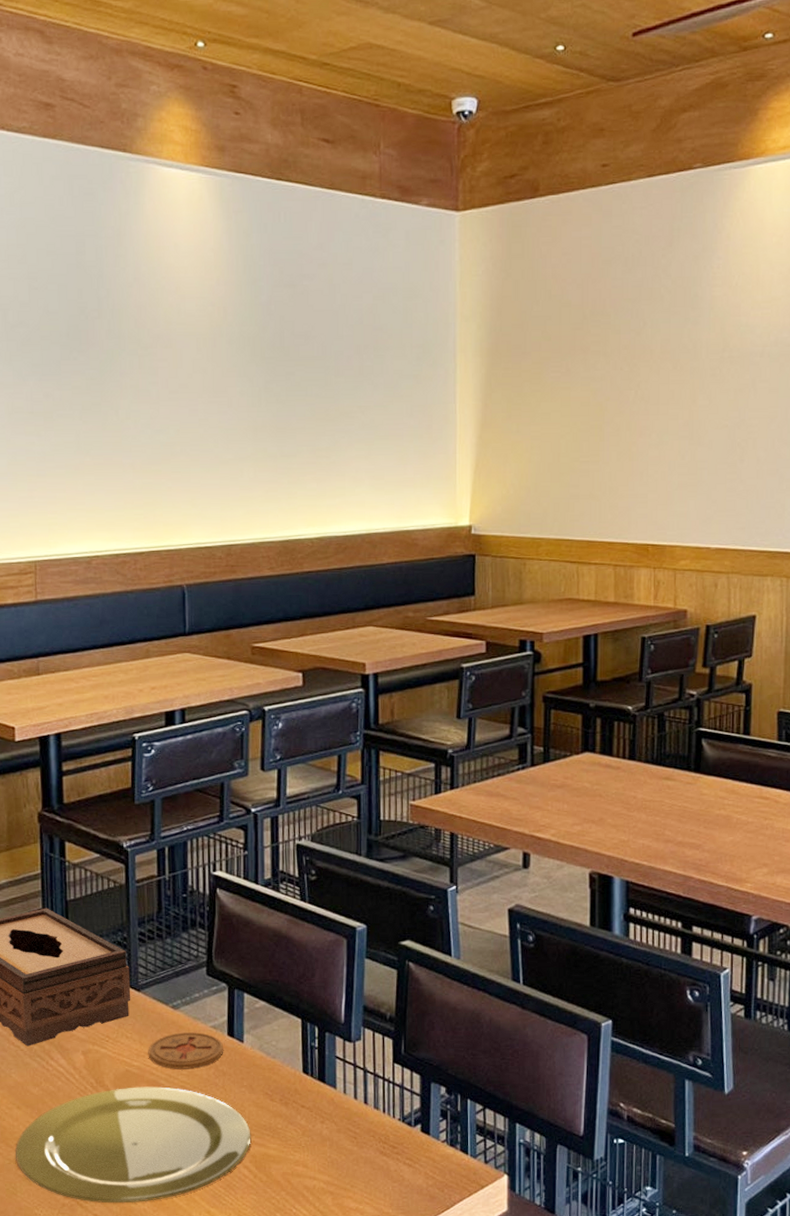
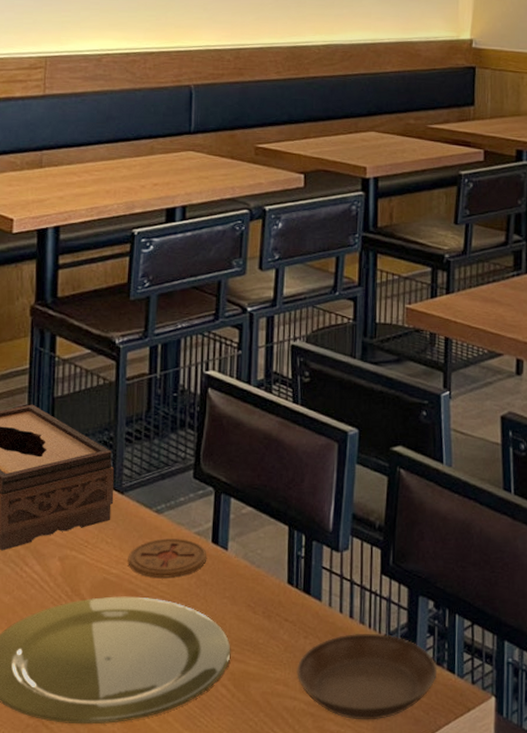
saucer: none [315,1117,451,1198] -> present [297,633,438,720]

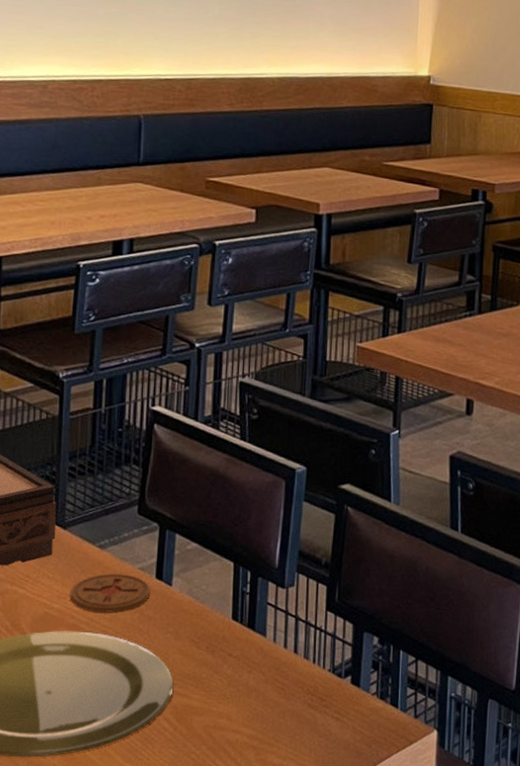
saucer: present [297,633,438,720] -> none [240,668,381,753]

